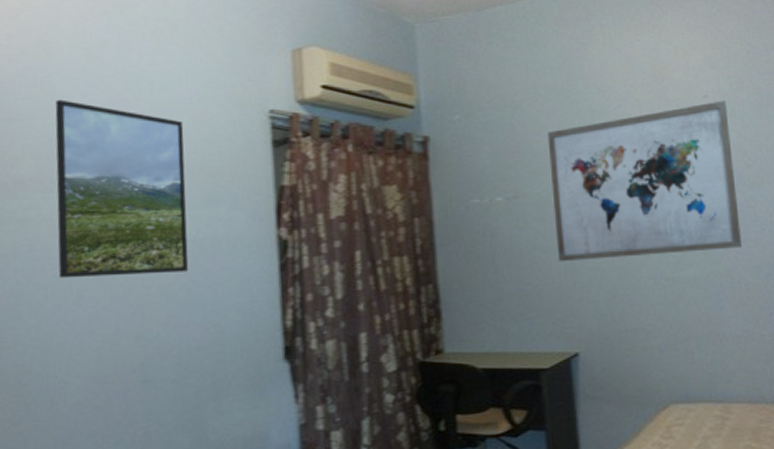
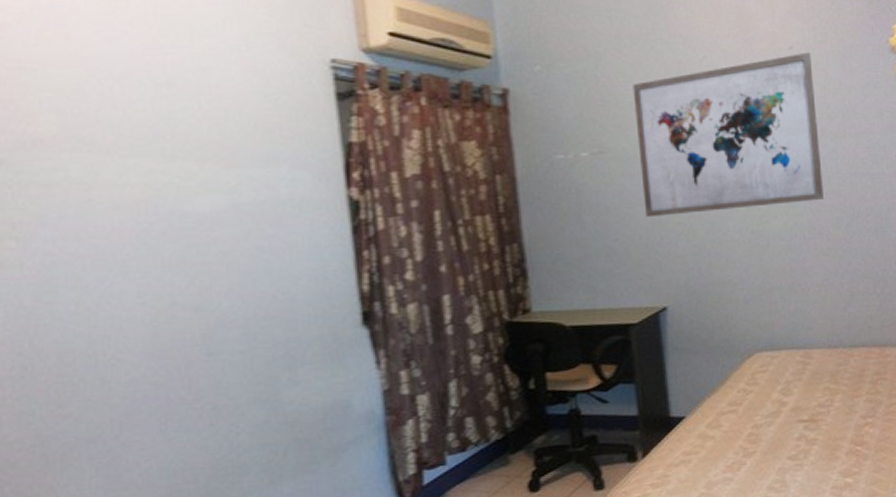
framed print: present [55,99,189,279] -> none [75,46,250,248]

